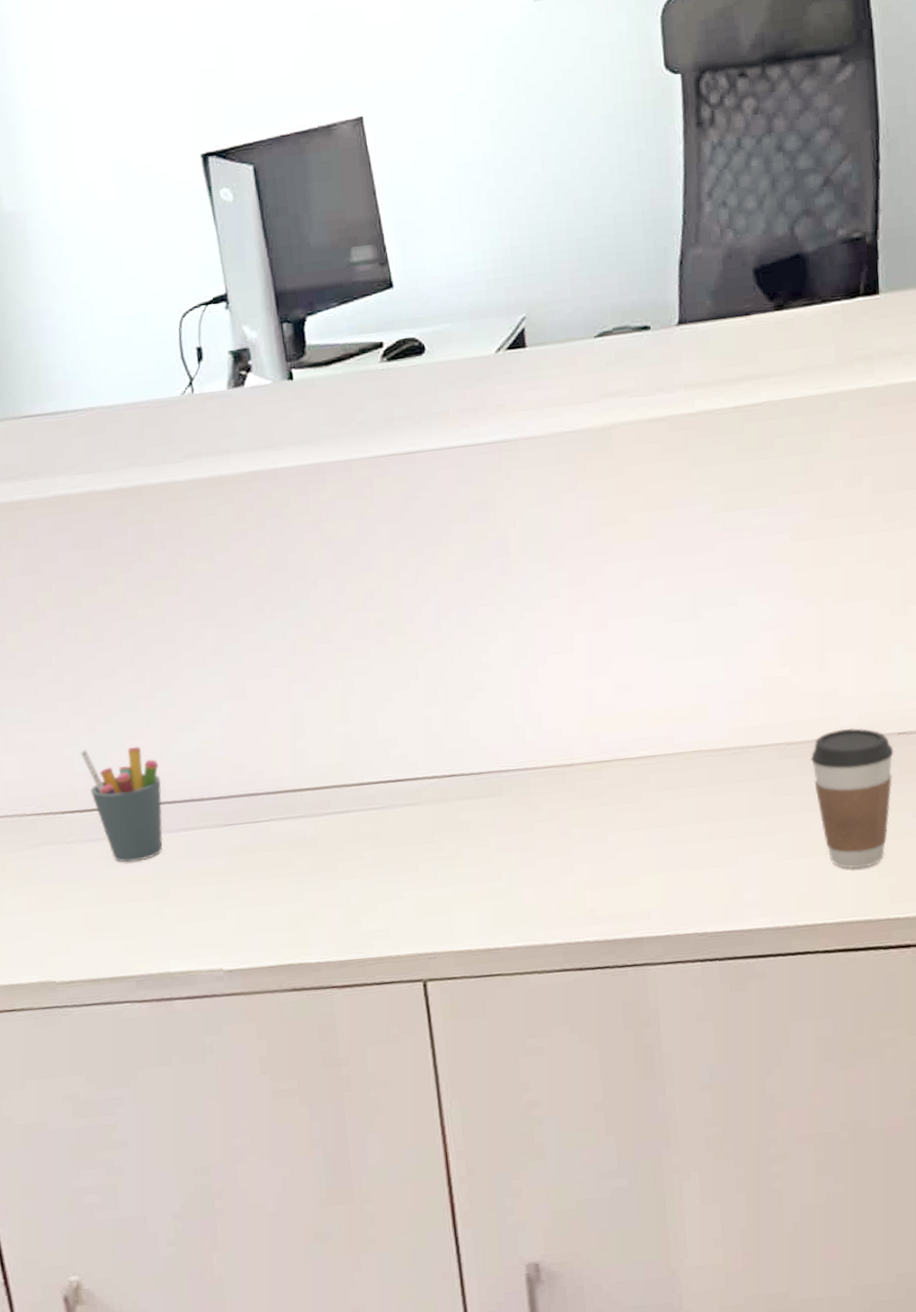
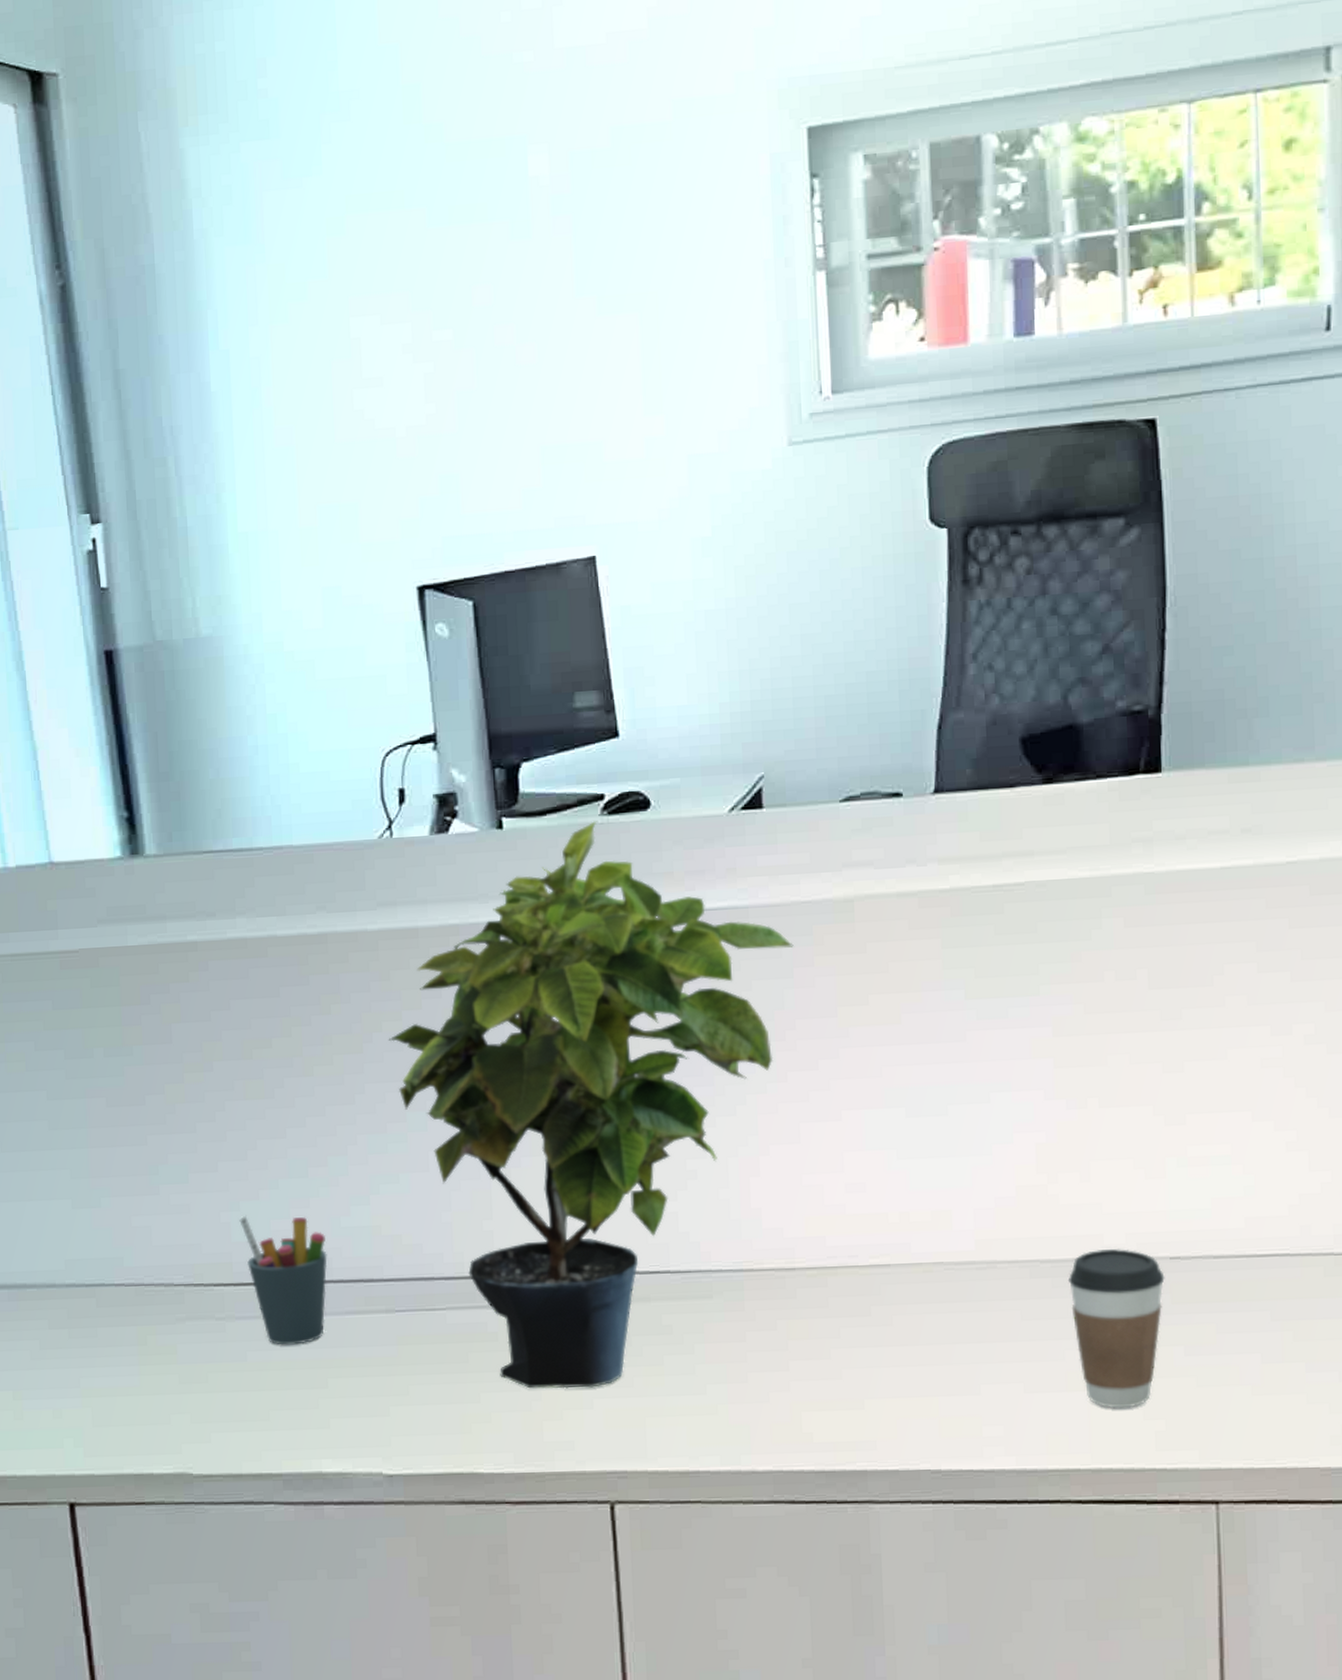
potted plant: none [202,367,559,886] -> present [388,821,794,1389]

